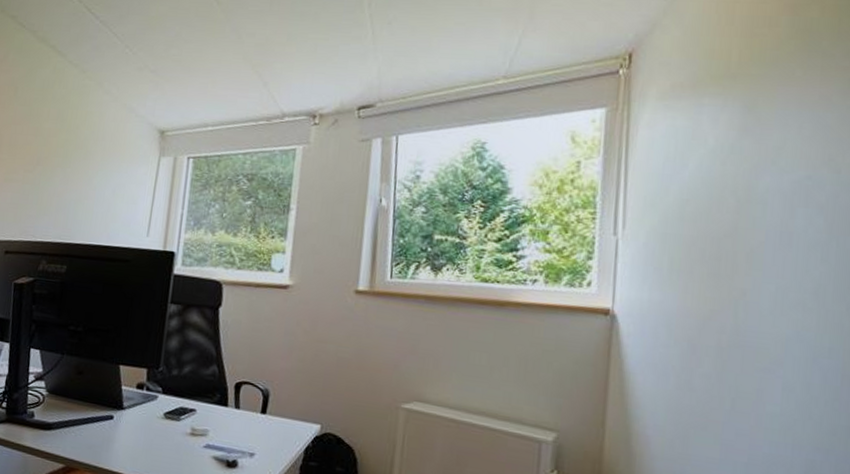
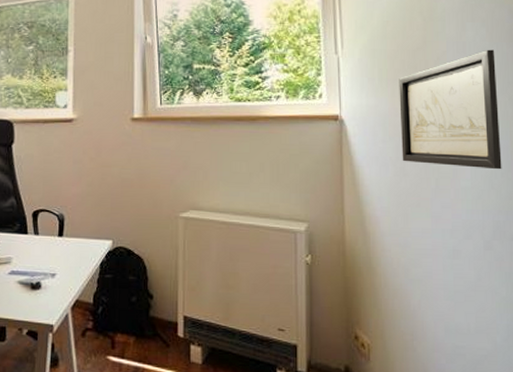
wall art: none [688,244,834,397] -> present [399,49,502,170]

